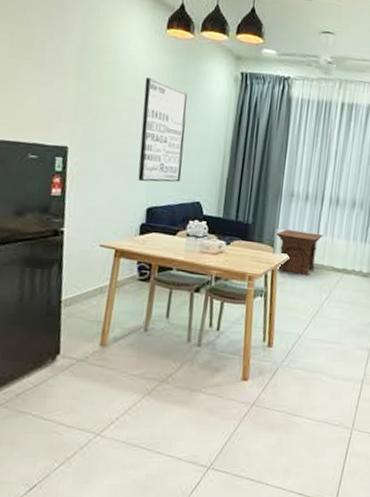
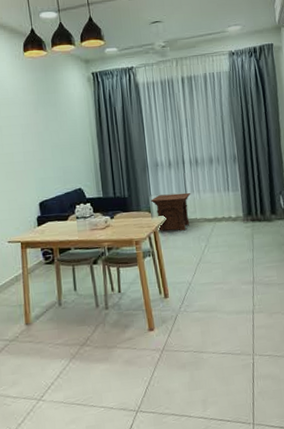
wall art: present [138,78,188,183] -> none [15,95,62,181]

